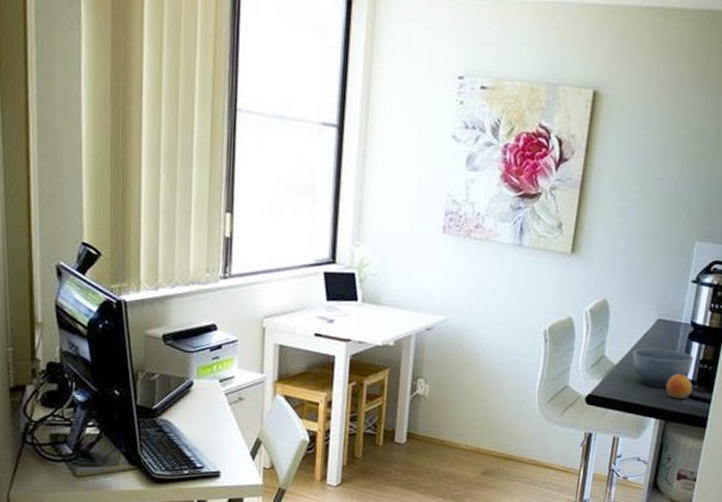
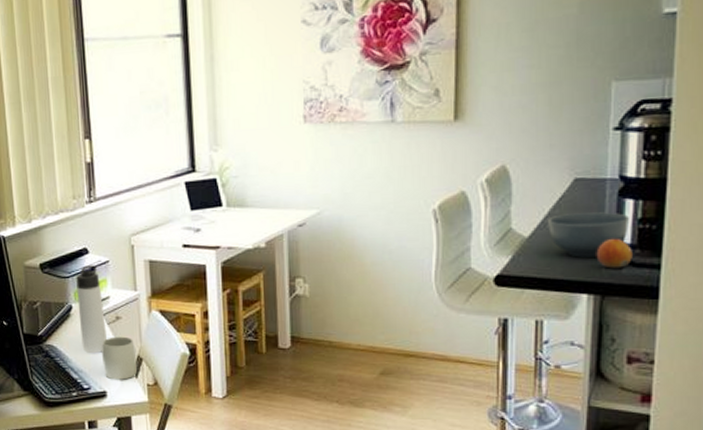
thermos bottle: none [199,342,227,433] -> present [76,265,107,354]
mug: none [219,417,256,462] -> present [101,336,138,380]

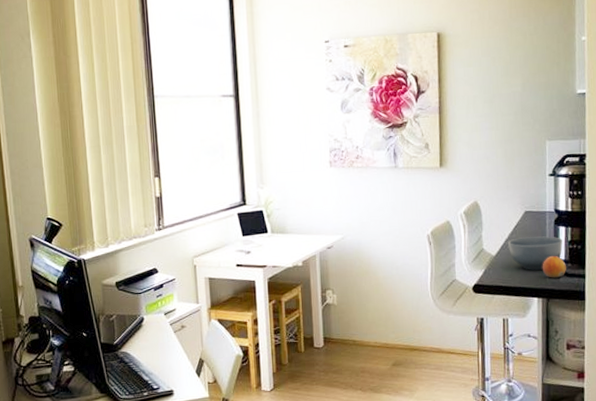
thermos bottle: present [76,265,107,354] -> none [147,282,173,359]
mug: present [101,336,138,380] -> none [169,342,200,380]

